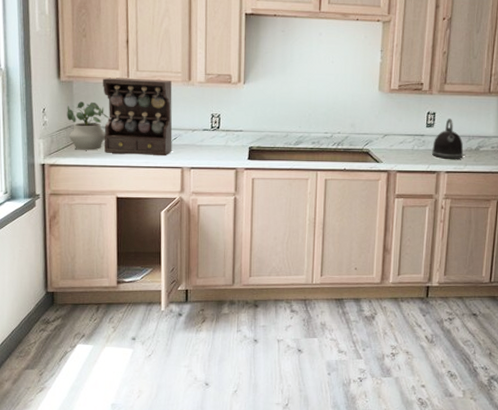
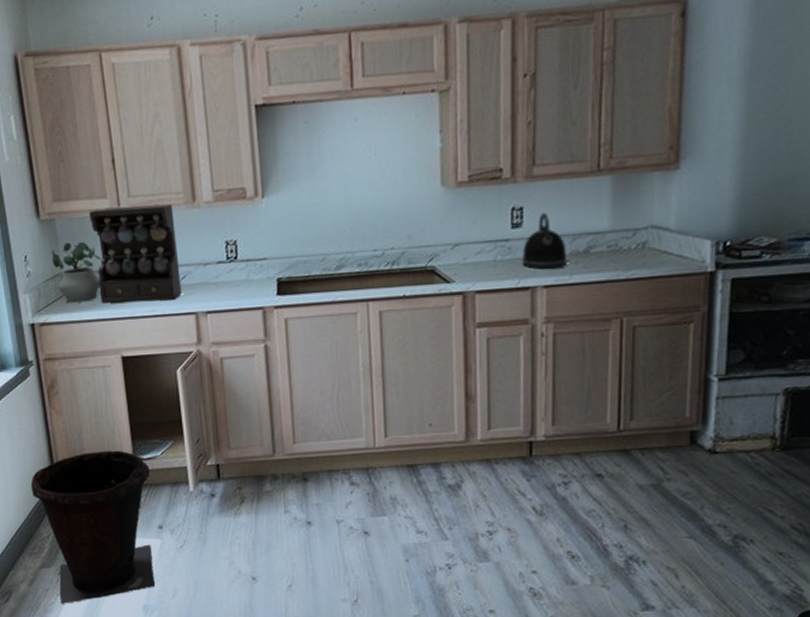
bucket: none [24,272,130,401] -> present [30,449,156,604]

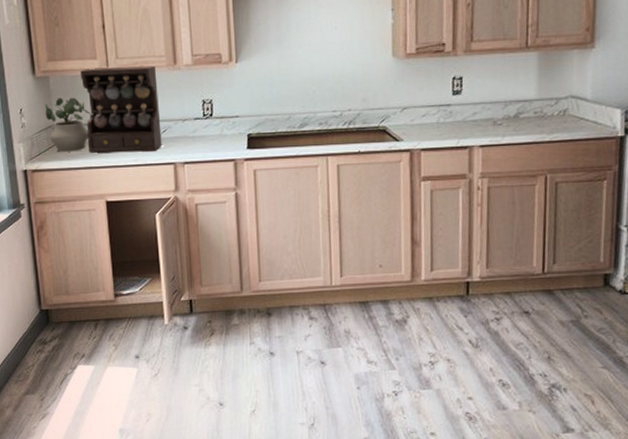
bucket: present [30,449,156,604] -> none [18,285,131,428]
kettle: present [521,213,568,269] -> none [460,82,500,131]

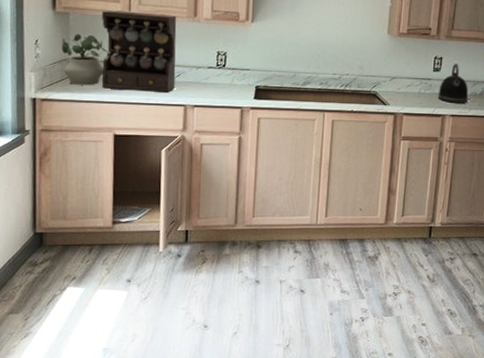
kettle: none [460,82,500,131] -> present [437,64,469,103]

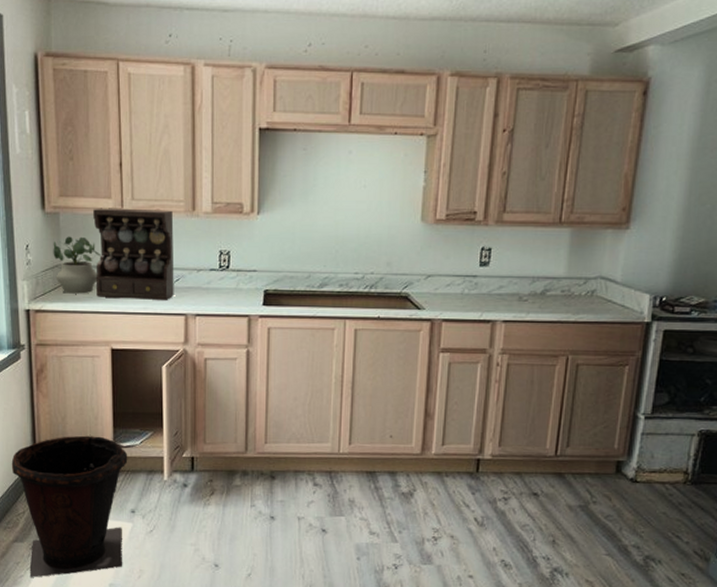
bucket: none [10,212,127,347] -> present [11,434,128,578]
kettle: present [437,64,469,103] -> none [485,255,526,306]

